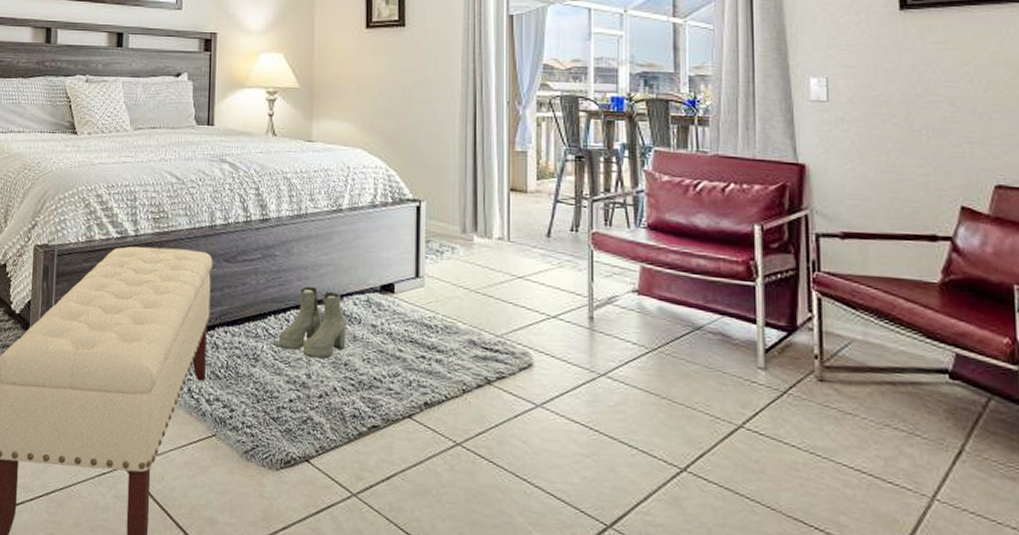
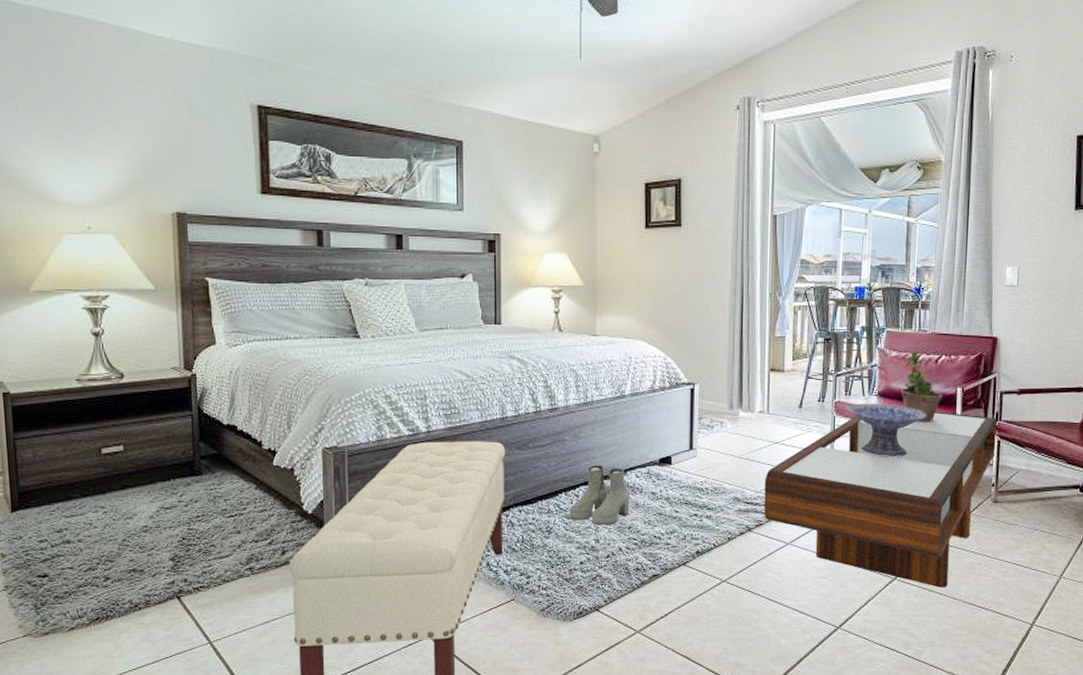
coffee table: none [506,252,815,492] -> present [764,411,997,588]
decorative bowl: none [606,236,715,309] -> present [846,403,927,457]
potted plant: none [677,175,734,267] -> present [901,350,942,422]

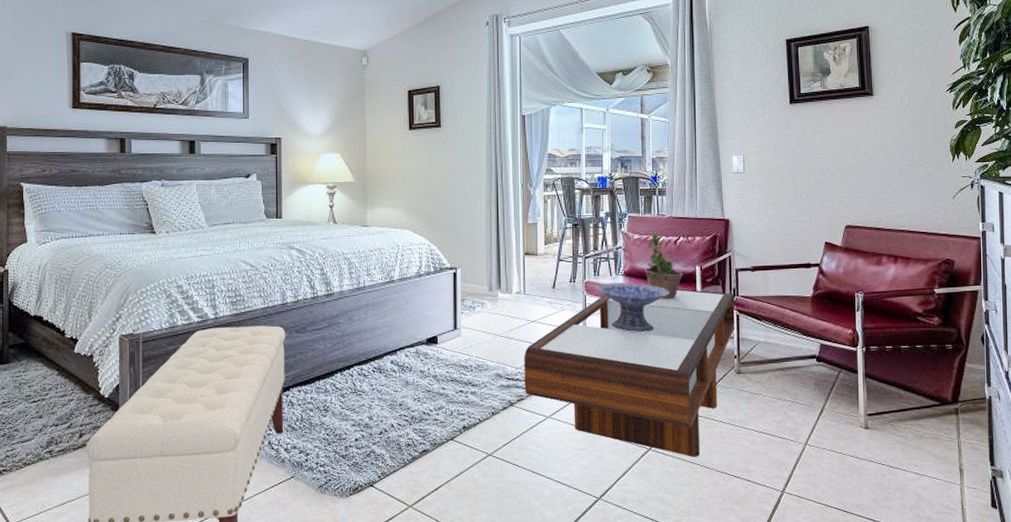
boots: present [569,465,630,526] -> none [344,346,400,404]

